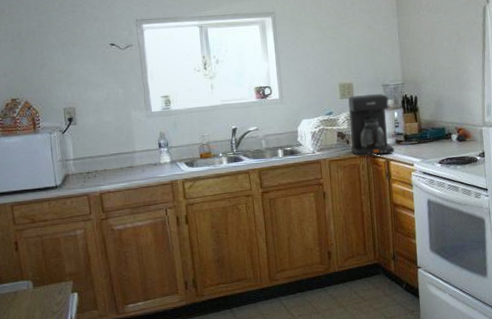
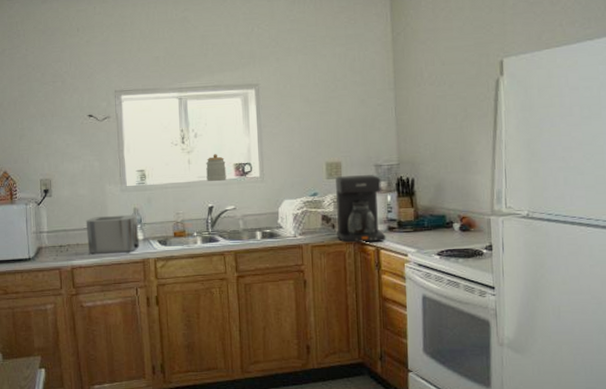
toaster: none [112,138,167,180] -> present [86,214,140,255]
jar: none [228,79,248,104] -> present [206,154,226,181]

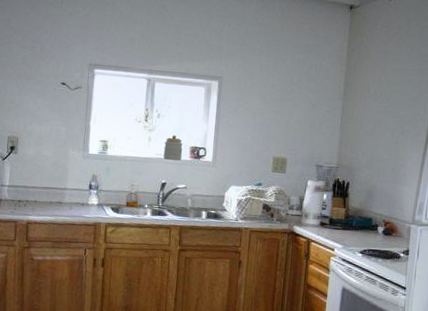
toaster: present [86,214,140,255] -> none [44,178,96,216]
coffee maker: present [336,175,386,243] -> none [273,171,320,235]

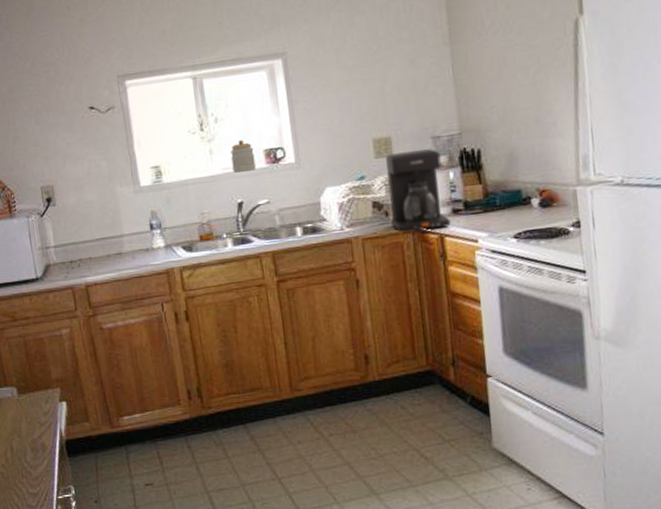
coffee maker: none [273,171,320,235] -> present [386,149,451,233]

